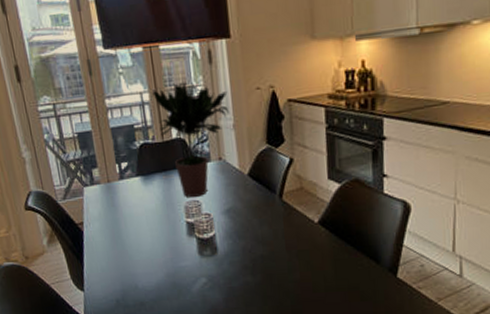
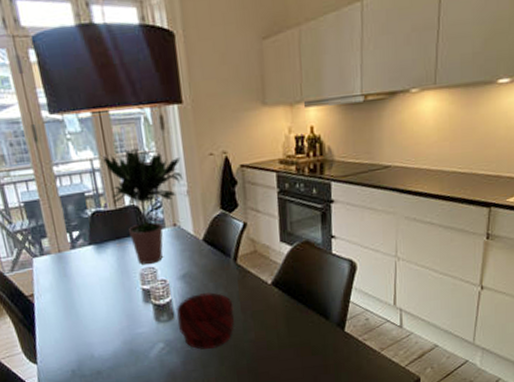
bowl: none [220,229,279,287] -> present [177,292,234,350]

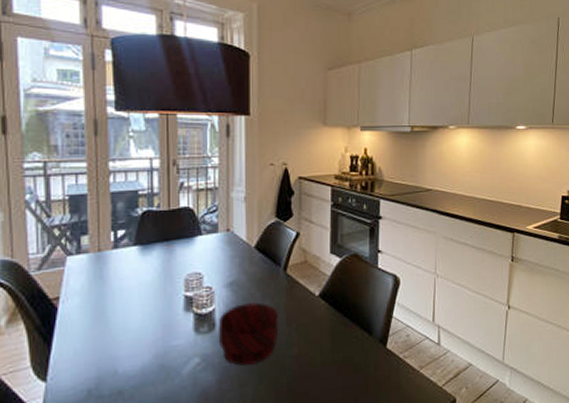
potted plant: present [103,145,183,265] -> none [164,149,242,270]

